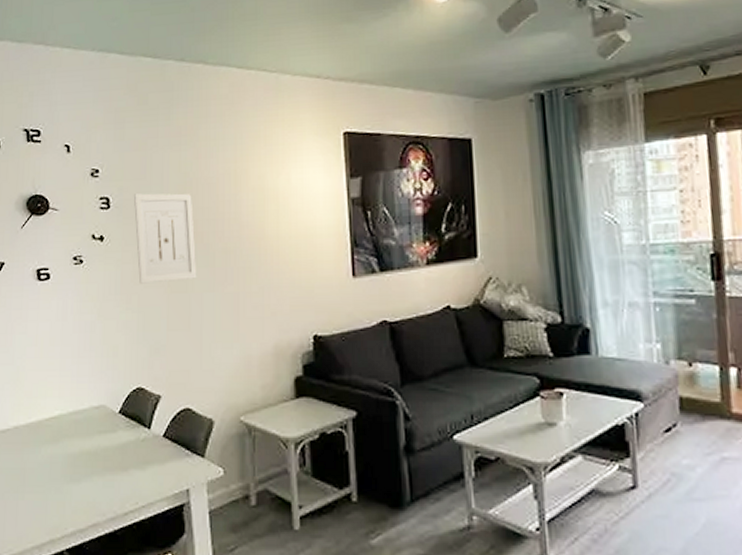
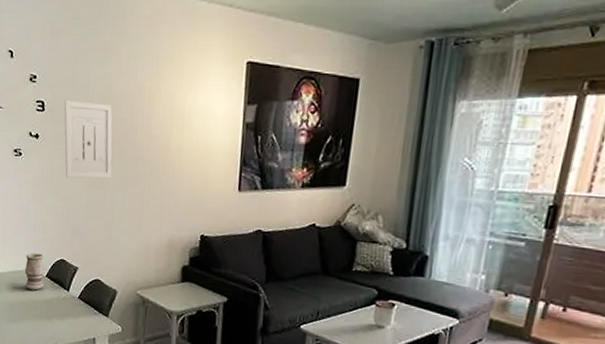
vase: none [90,383,118,434] -> present [24,253,45,291]

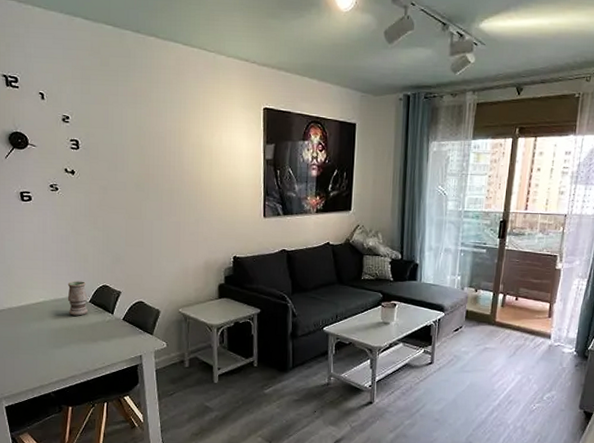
wall art: present [64,100,113,179] -> none [99,139,149,210]

